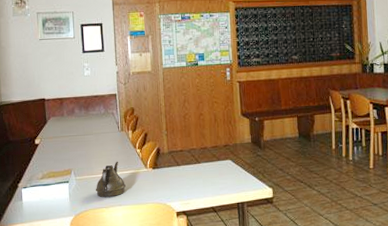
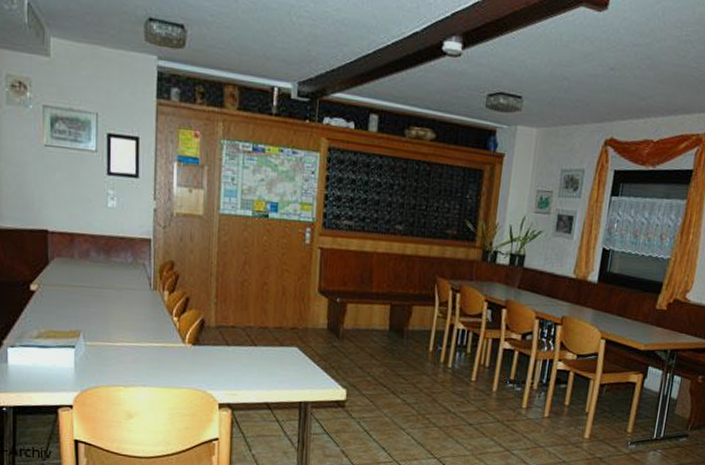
teapot: present [95,161,126,198] -> none [111,328,154,375]

